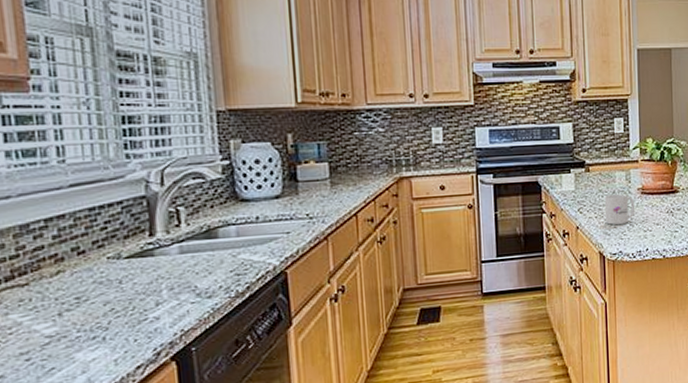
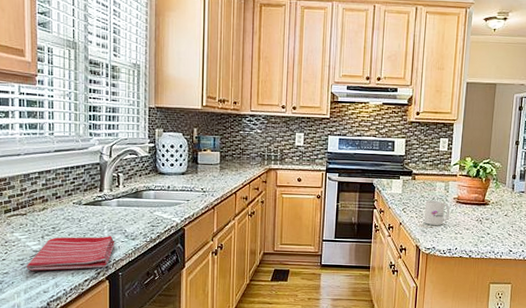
dish towel: none [35,296,181,368] -> present [26,235,115,271]

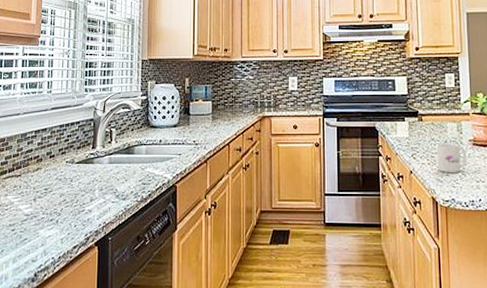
dish towel: present [26,235,115,271] -> none [17,195,106,237]

